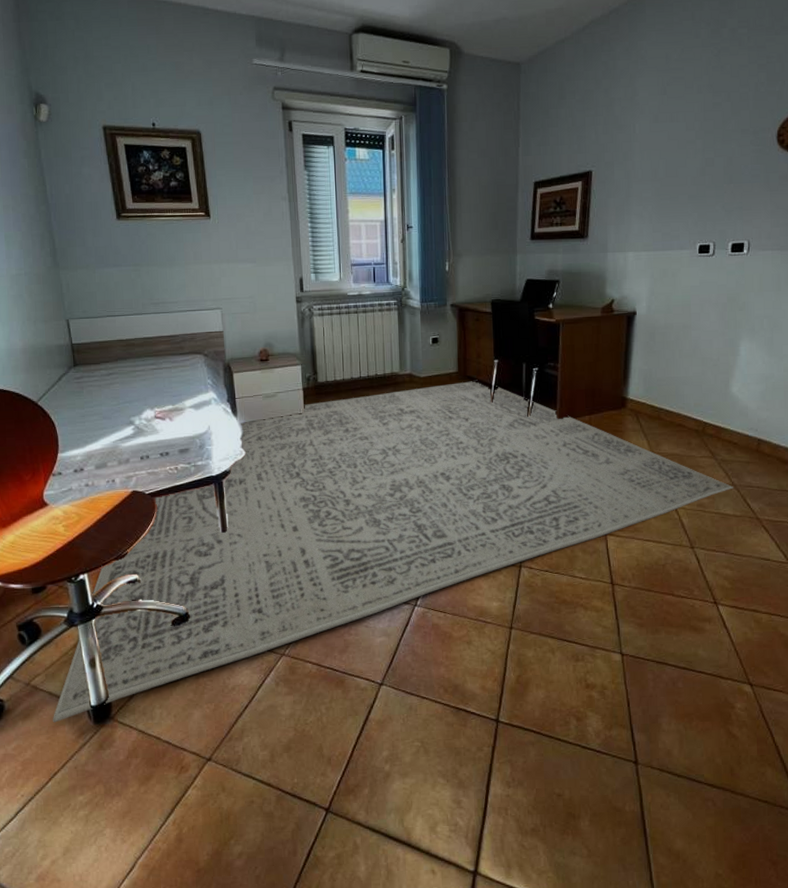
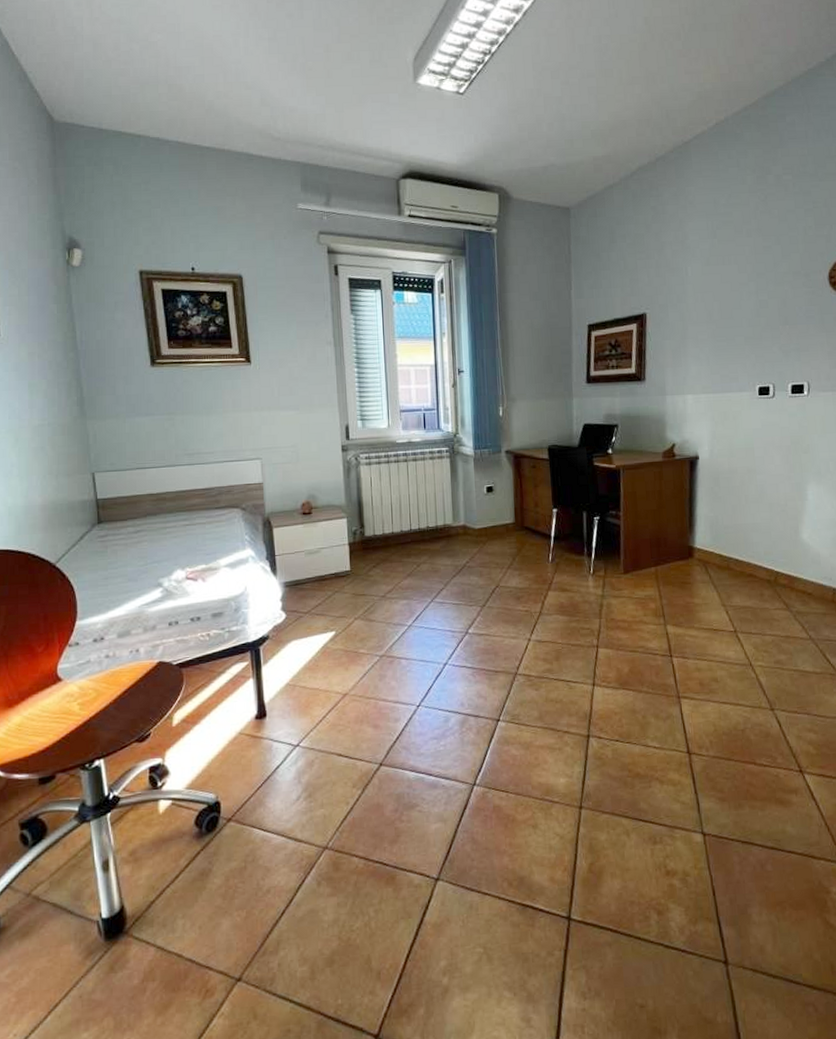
rug: present [52,380,734,723] -> none [55,530,812,941]

